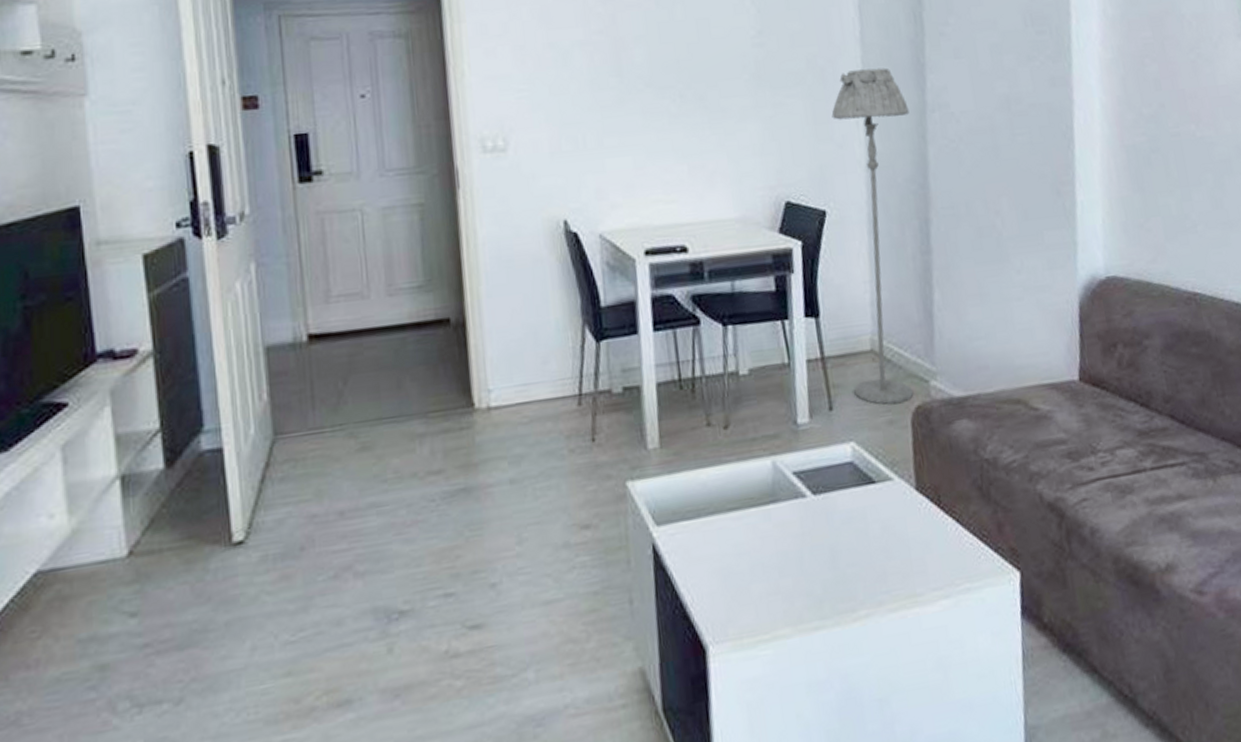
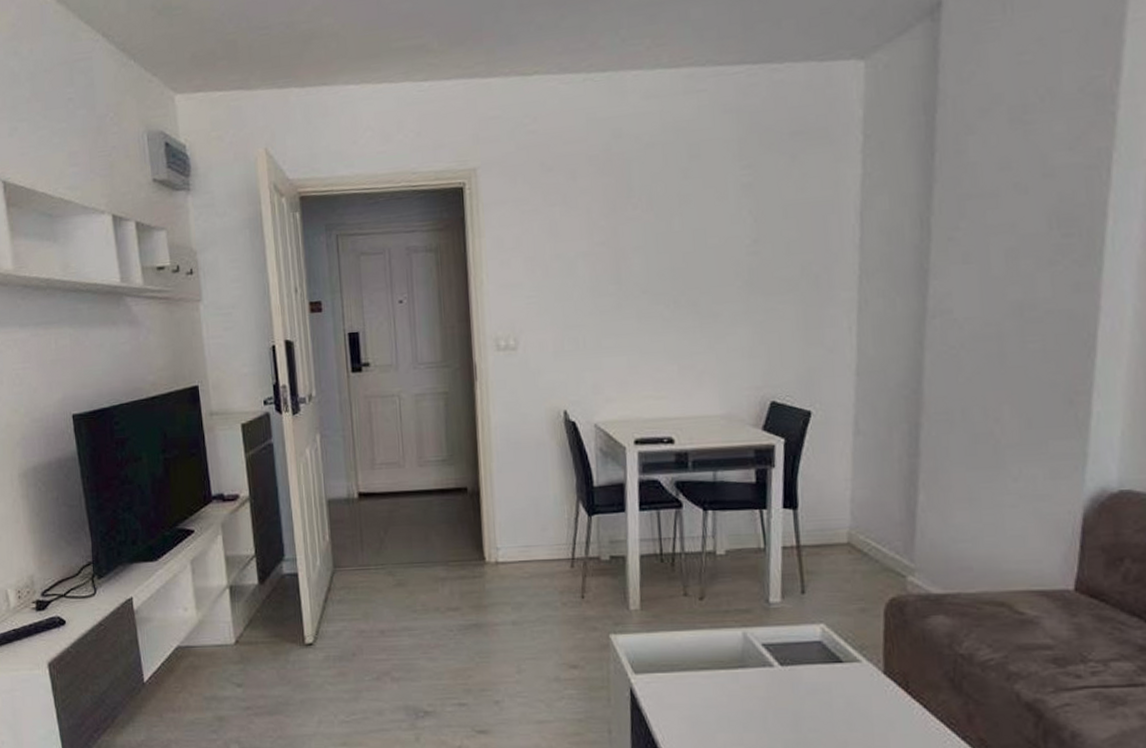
floor lamp: present [831,67,914,405] -> none [823,274,907,595]

